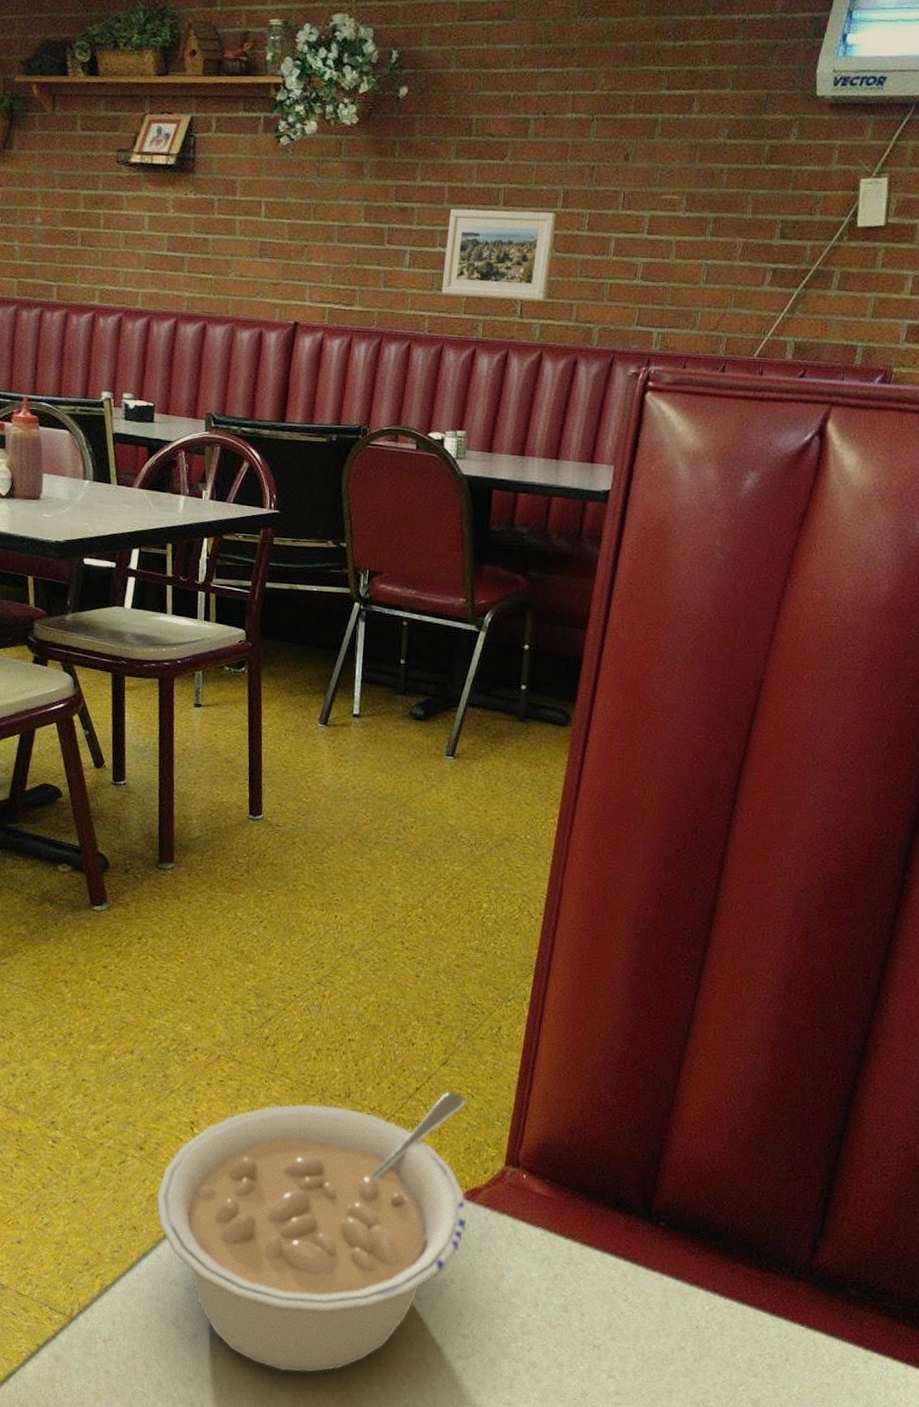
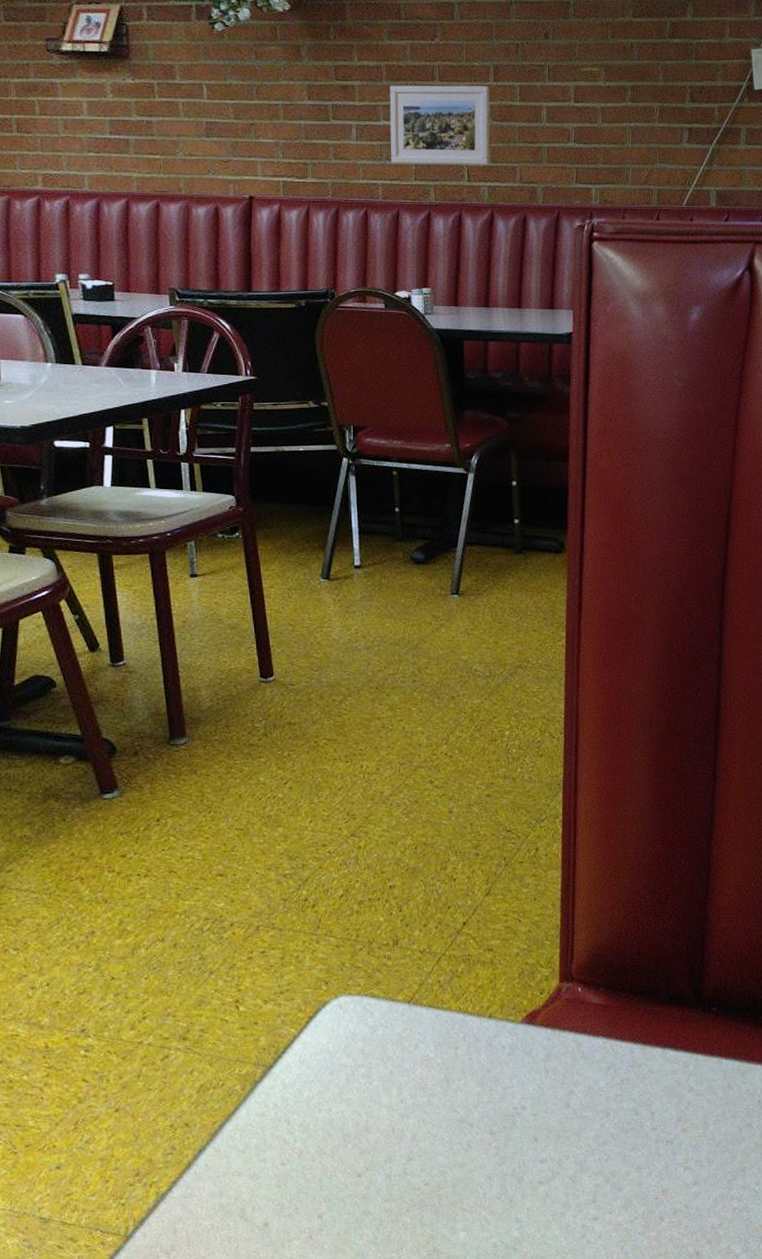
legume: present [156,1091,467,1373] -> none [206,919,530,1241]

